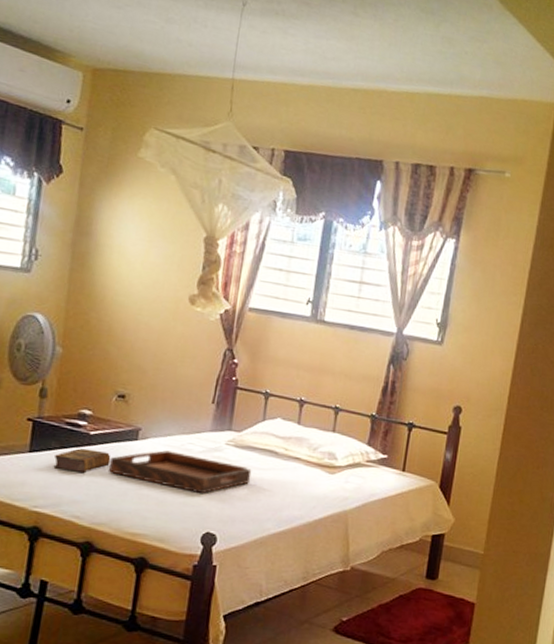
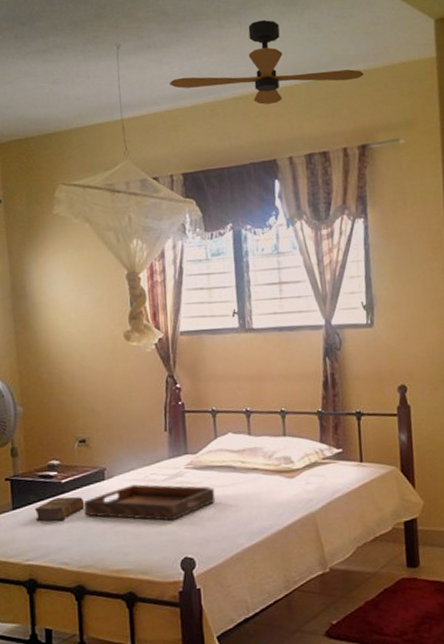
ceiling fan: none [290,18,486,106] -> present [169,20,364,105]

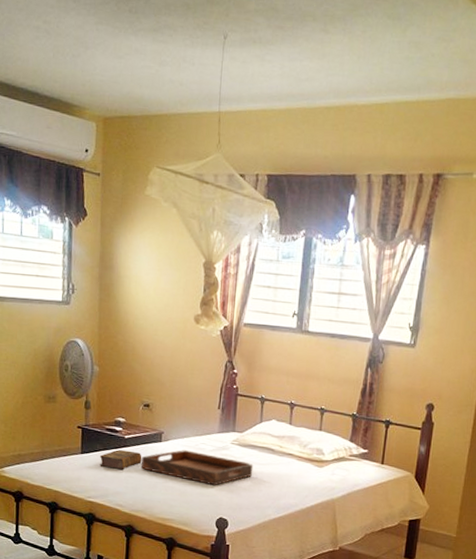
ceiling fan: present [169,20,364,105] -> none [268,30,453,119]

